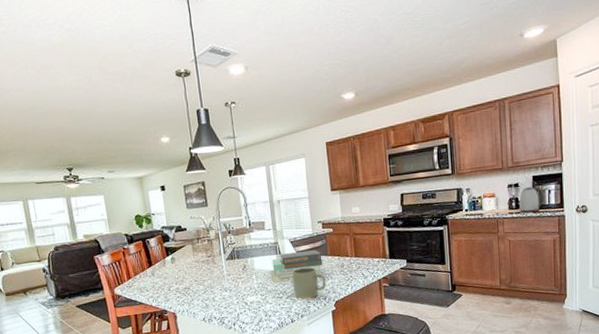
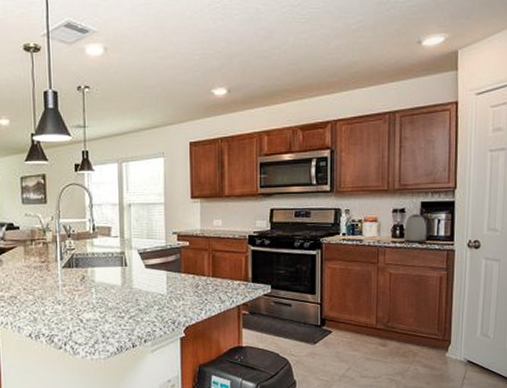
books: present [269,250,323,283] -> none [112,265,175,299]
mug: present [292,267,326,299] -> none [137,284,176,321]

